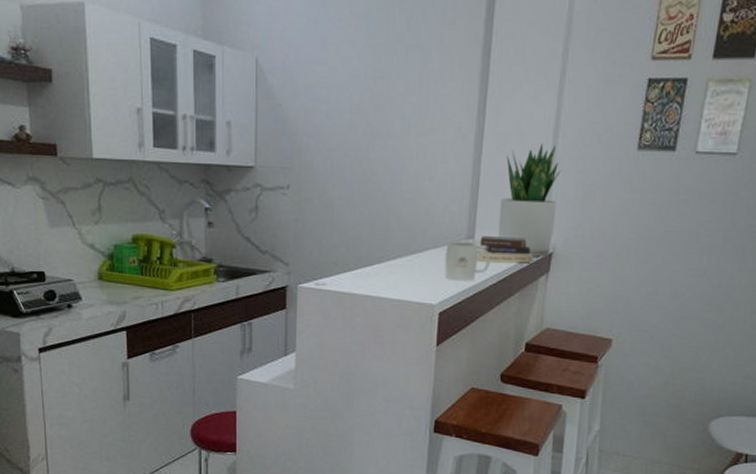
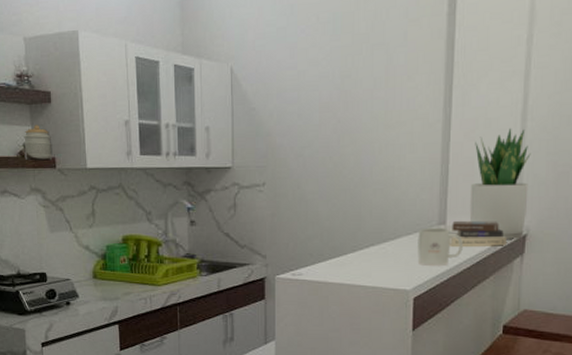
jar: none [20,106,53,147] -> present [24,125,53,161]

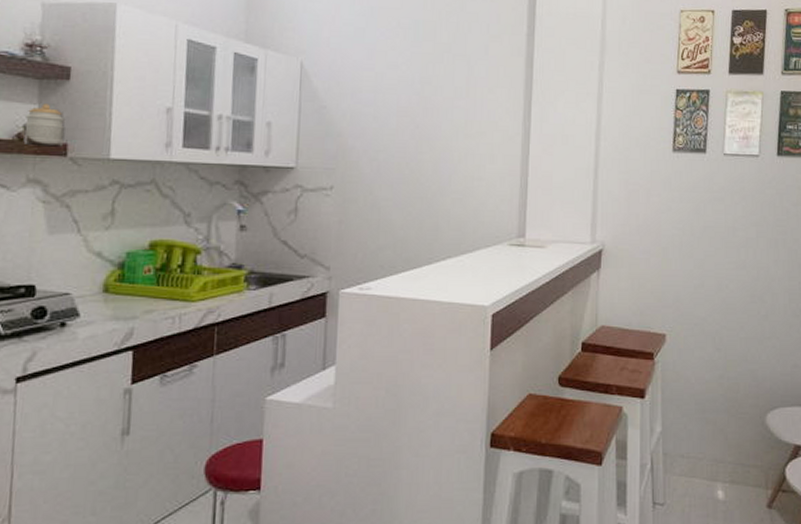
mug: present [417,228,463,267] -> none [496,241,542,281]
books: present [448,220,506,246] -> none [528,233,584,261]
planter: present [469,128,531,239] -> none [548,146,605,254]

